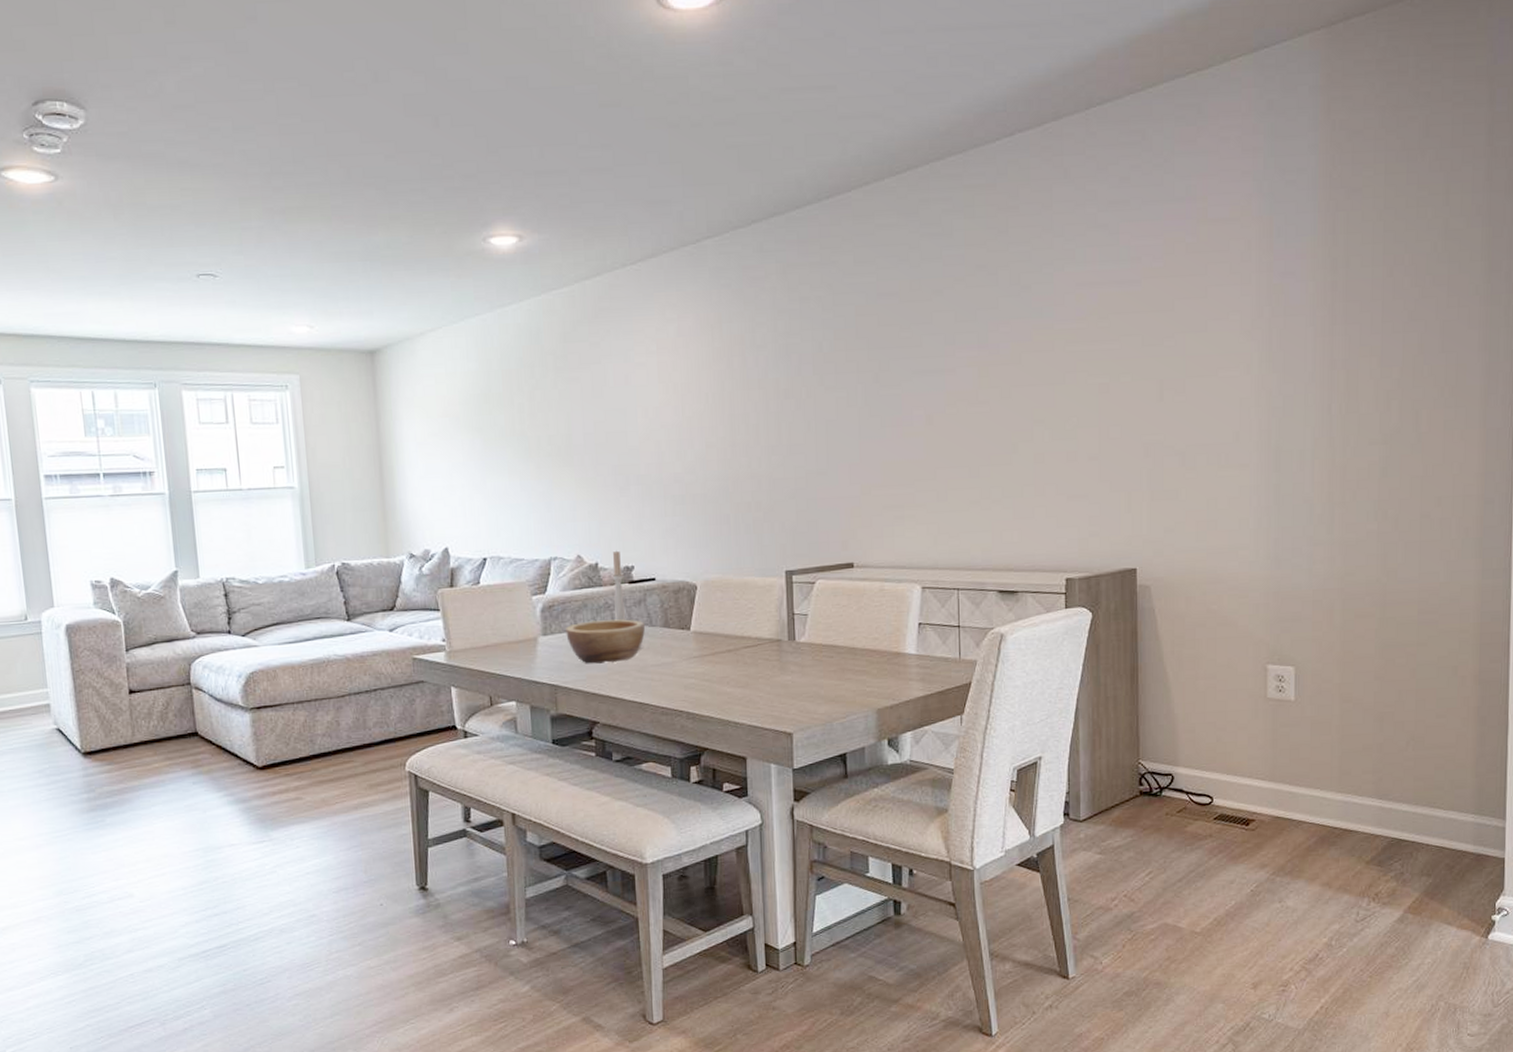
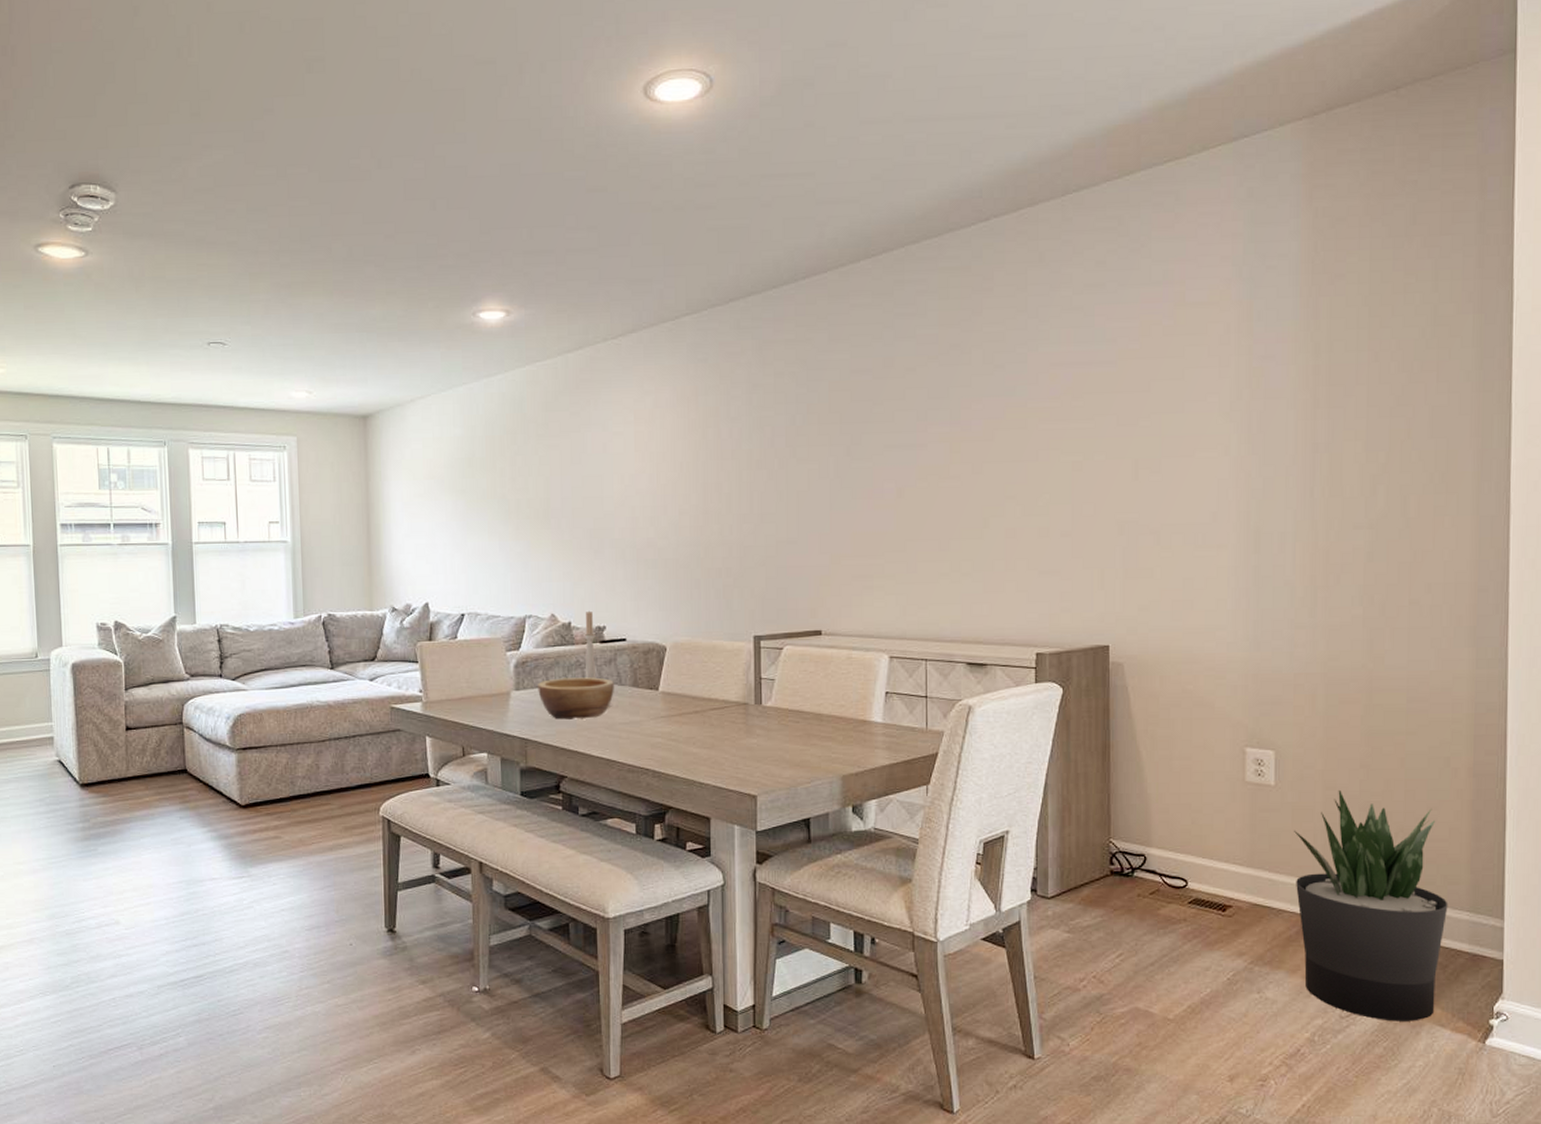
planter: none [1313,703,1455,923] -> present [1294,790,1448,1021]

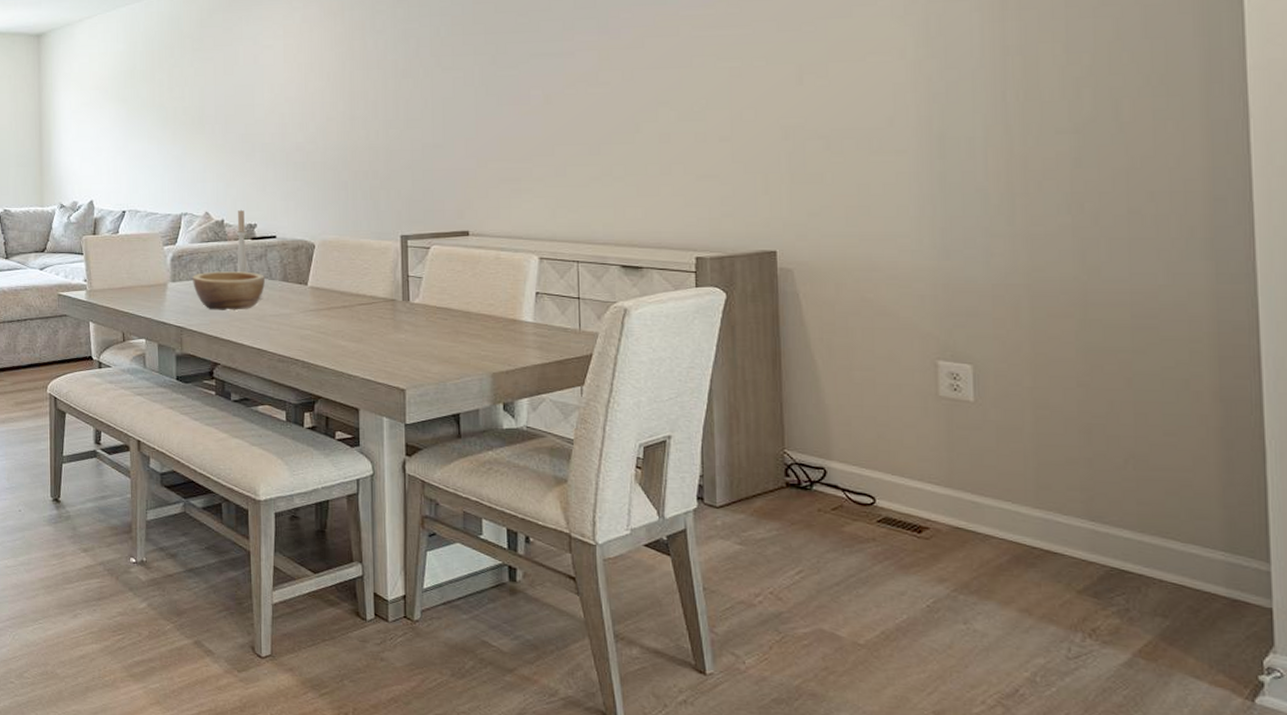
planter: present [1294,790,1448,1021] -> none [1000,410,1197,670]

